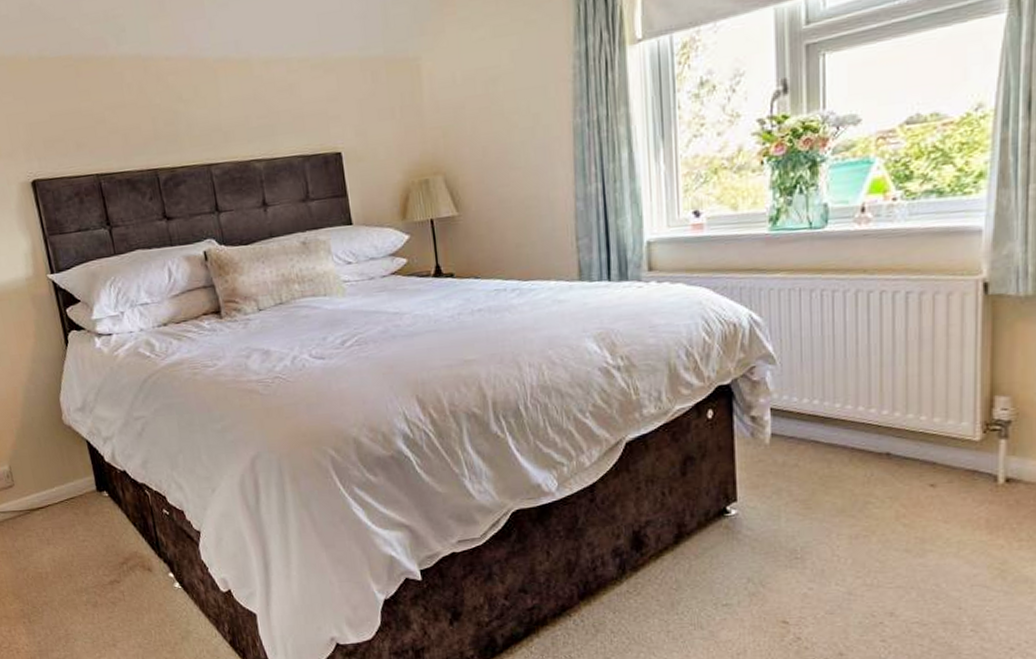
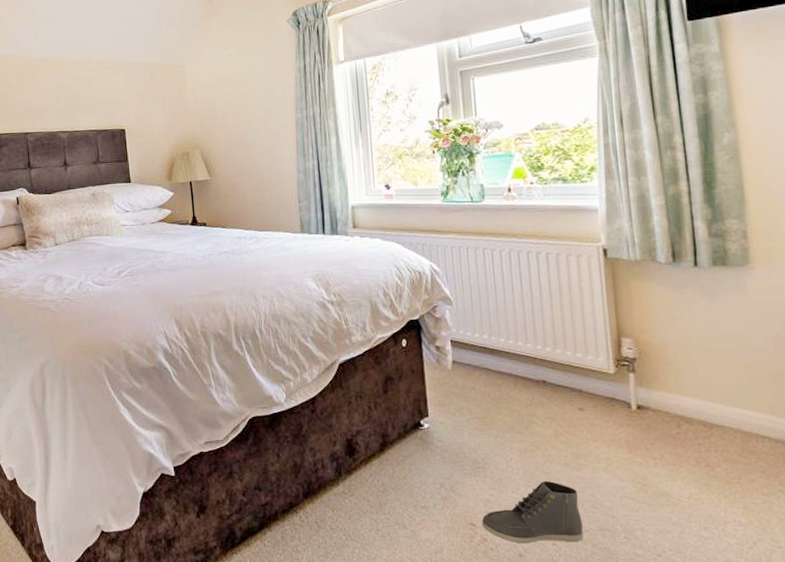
sneaker: none [797,569,920,641] -> present [482,480,584,544]

